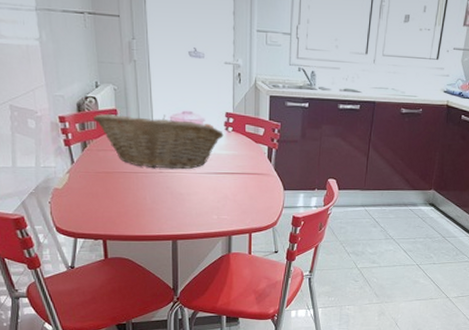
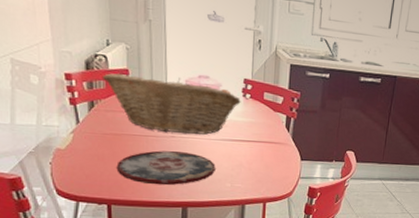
plate: none [110,186,202,220] -> present [116,150,216,186]

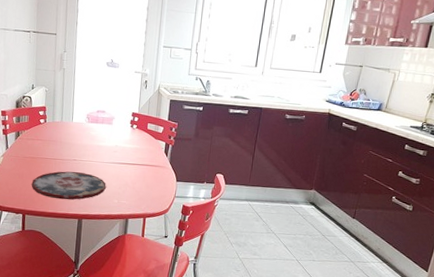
fruit basket: present [103,73,241,135] -> none [27,110,129,158]

